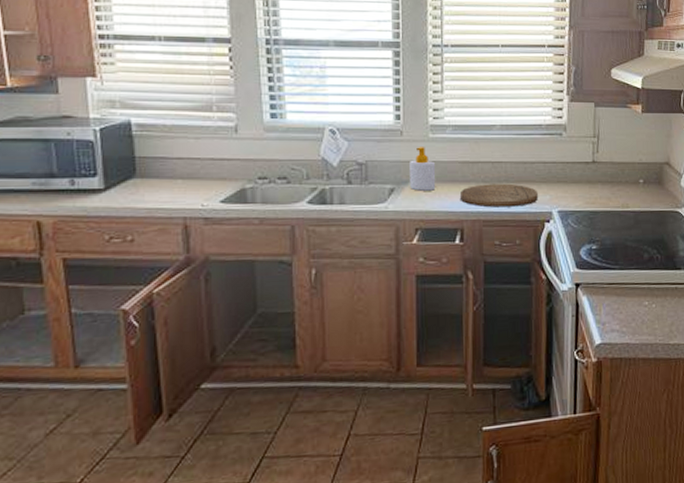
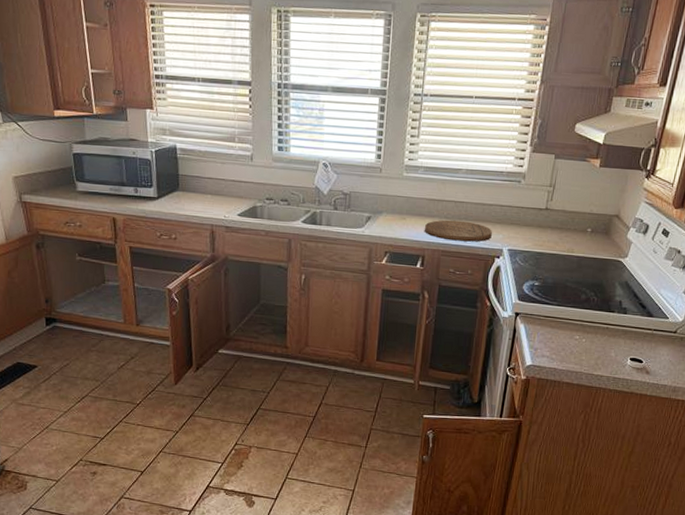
soap bottle: present [410,147,436,191] -> none [384,183,407,221]

